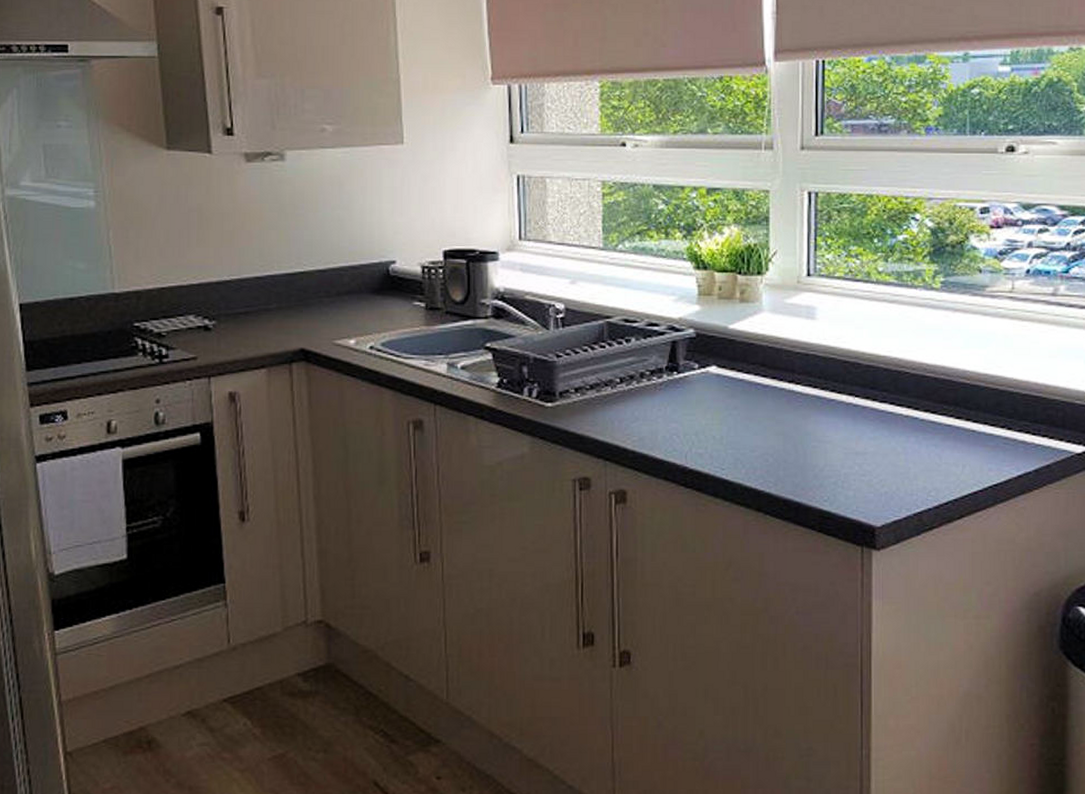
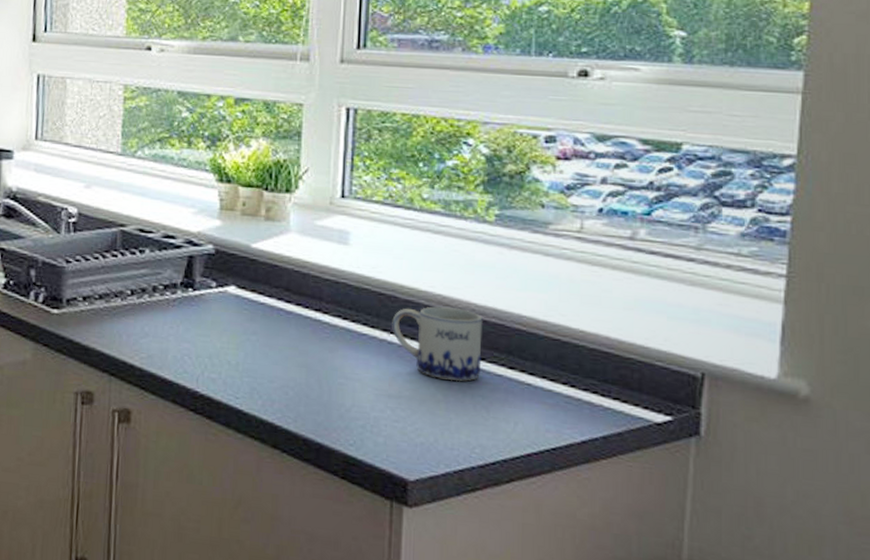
mug: none [856,368,934,435] -> present [392,306,483,382]

